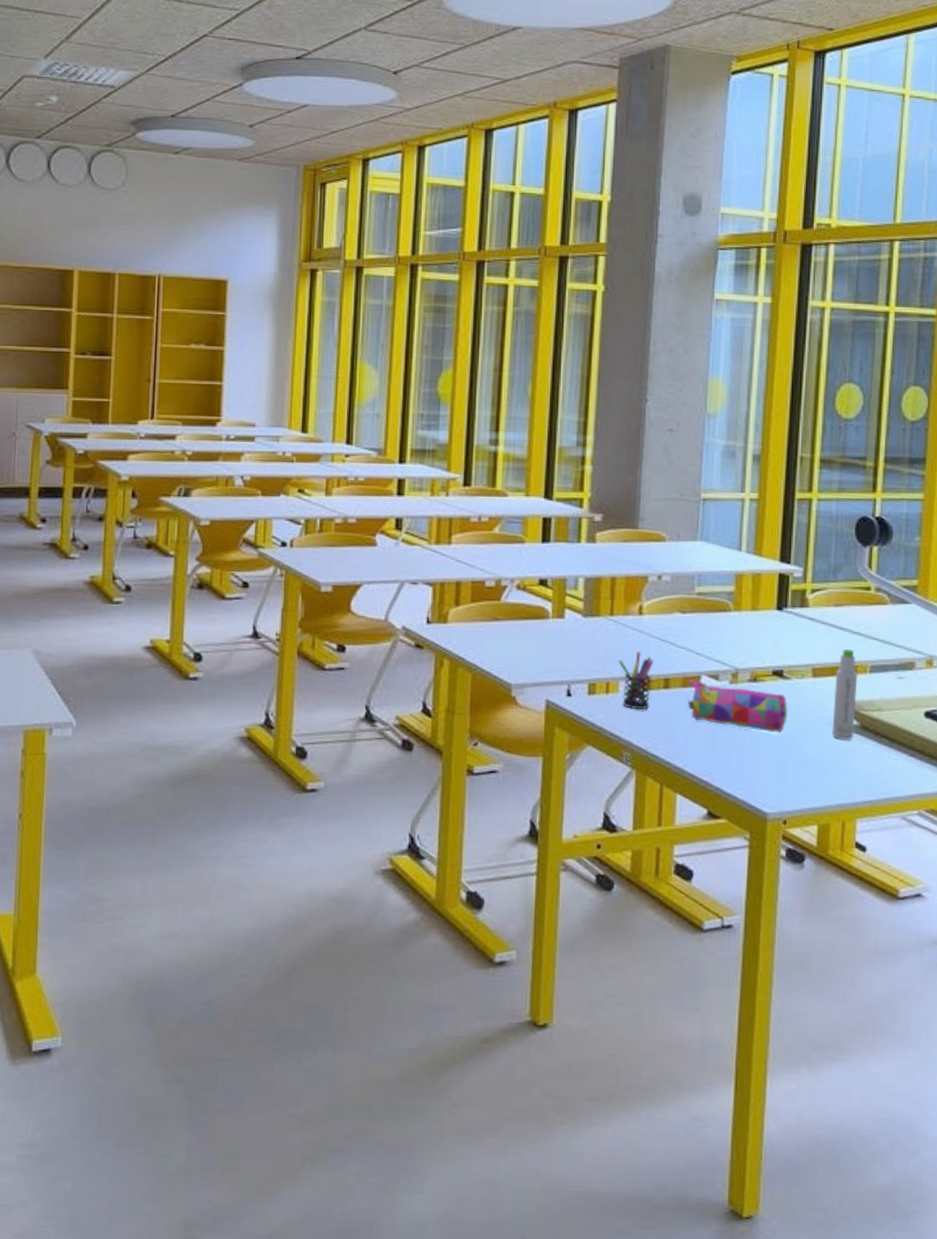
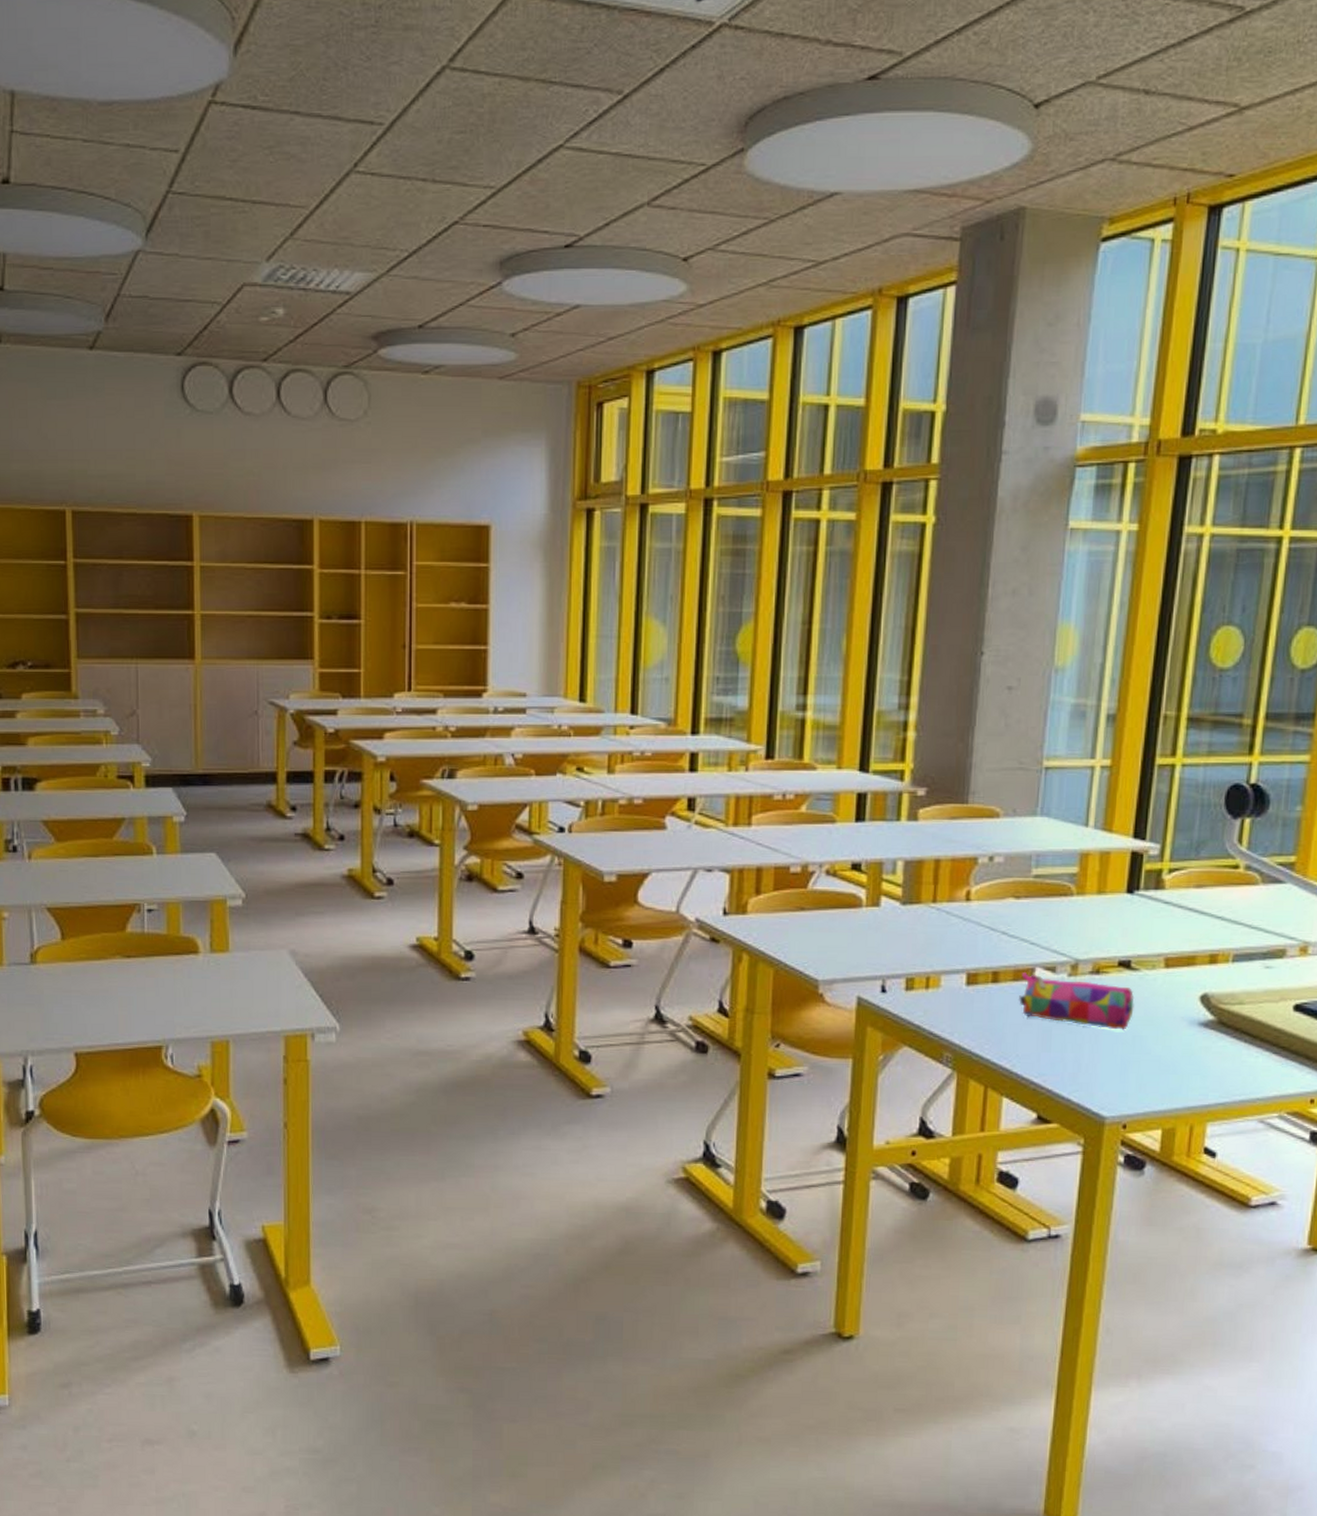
pen holder: present [618,650,654,709] -> none [940,941,981,1005]
bottle: present [832,648,858,740] -> none [1184,935,1218,1037]

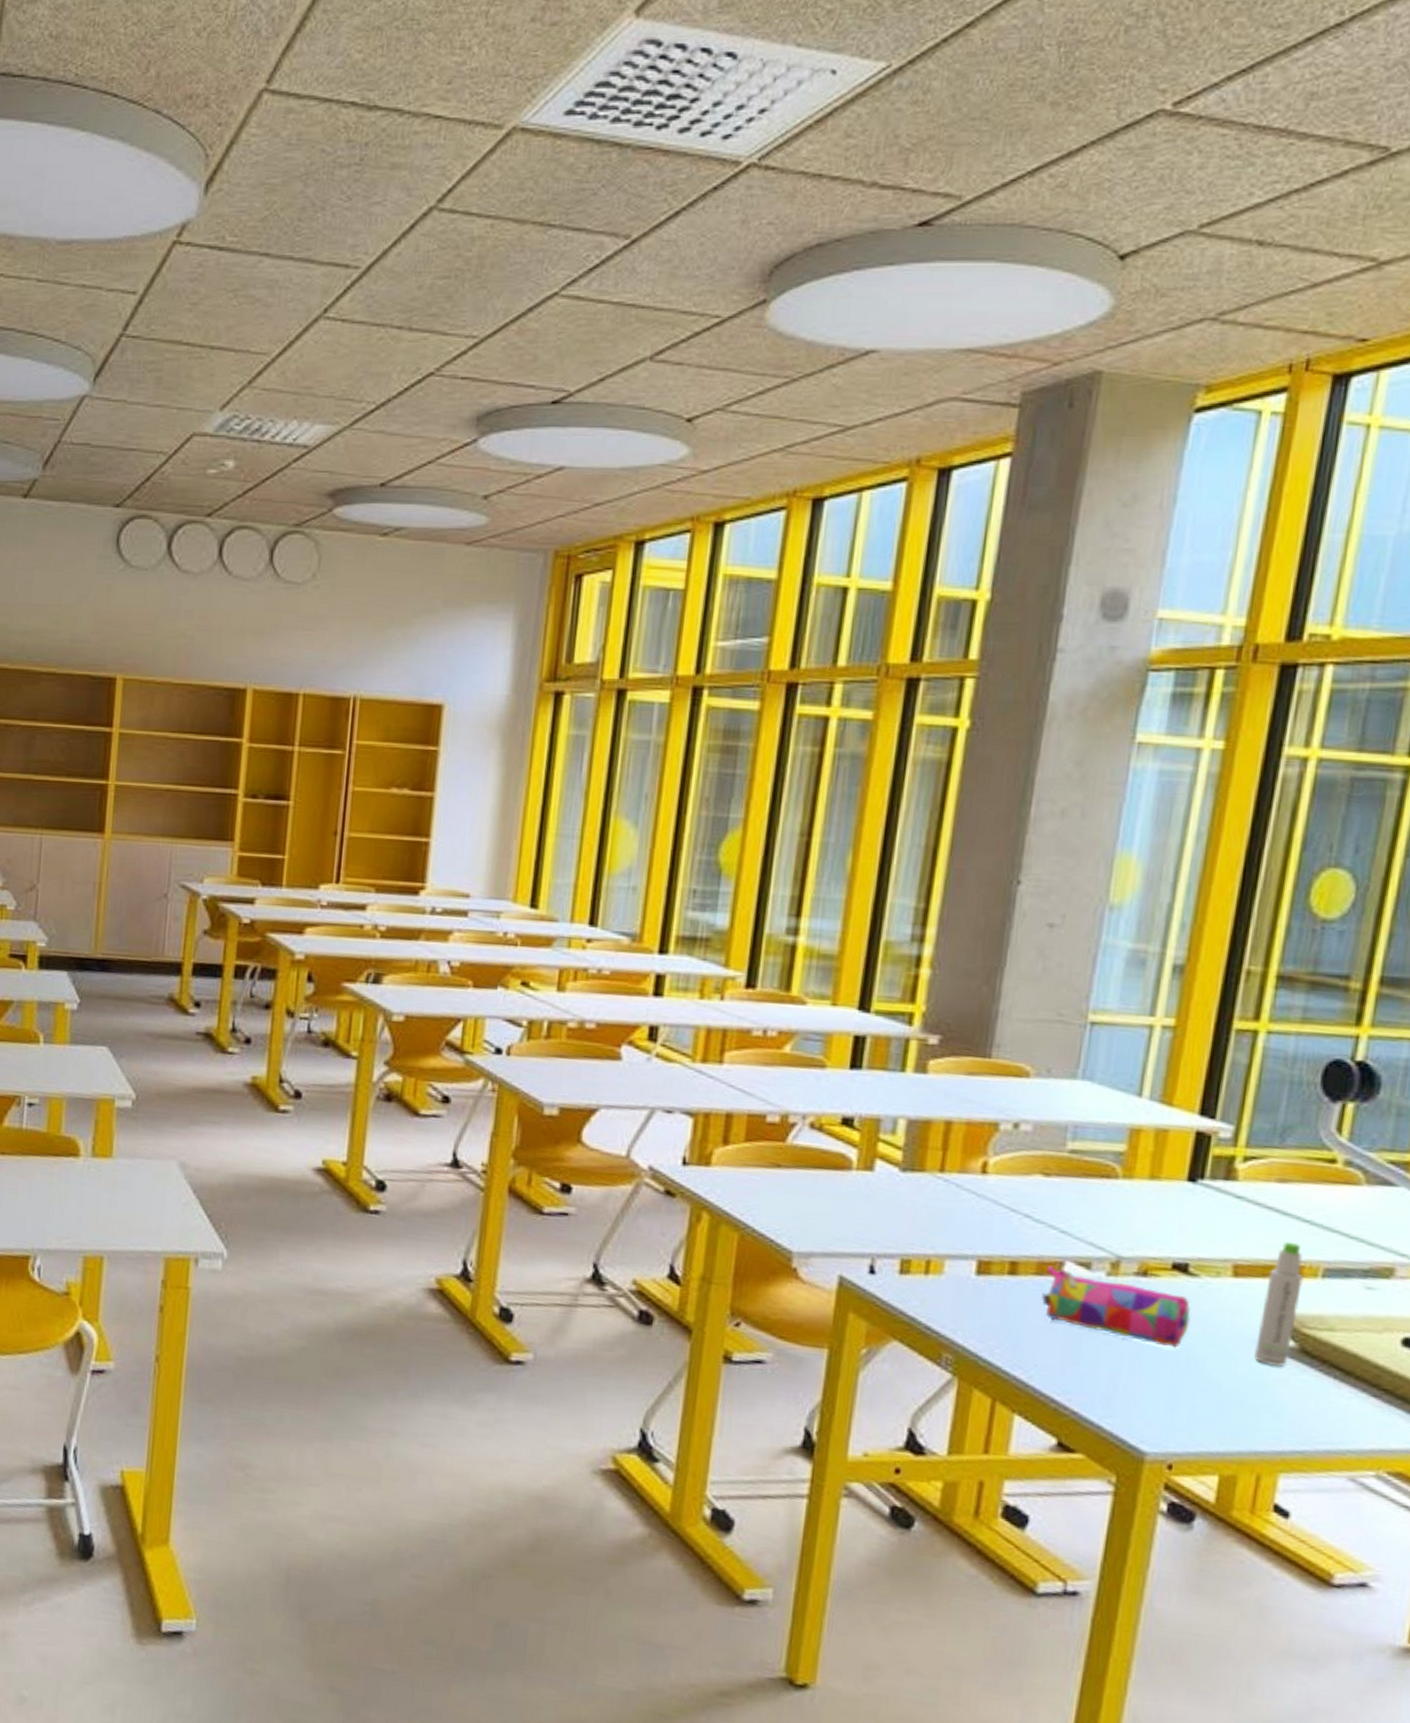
bottle: none [1184,935,1218,1037] -> present [1254,1241,1303,1367]

